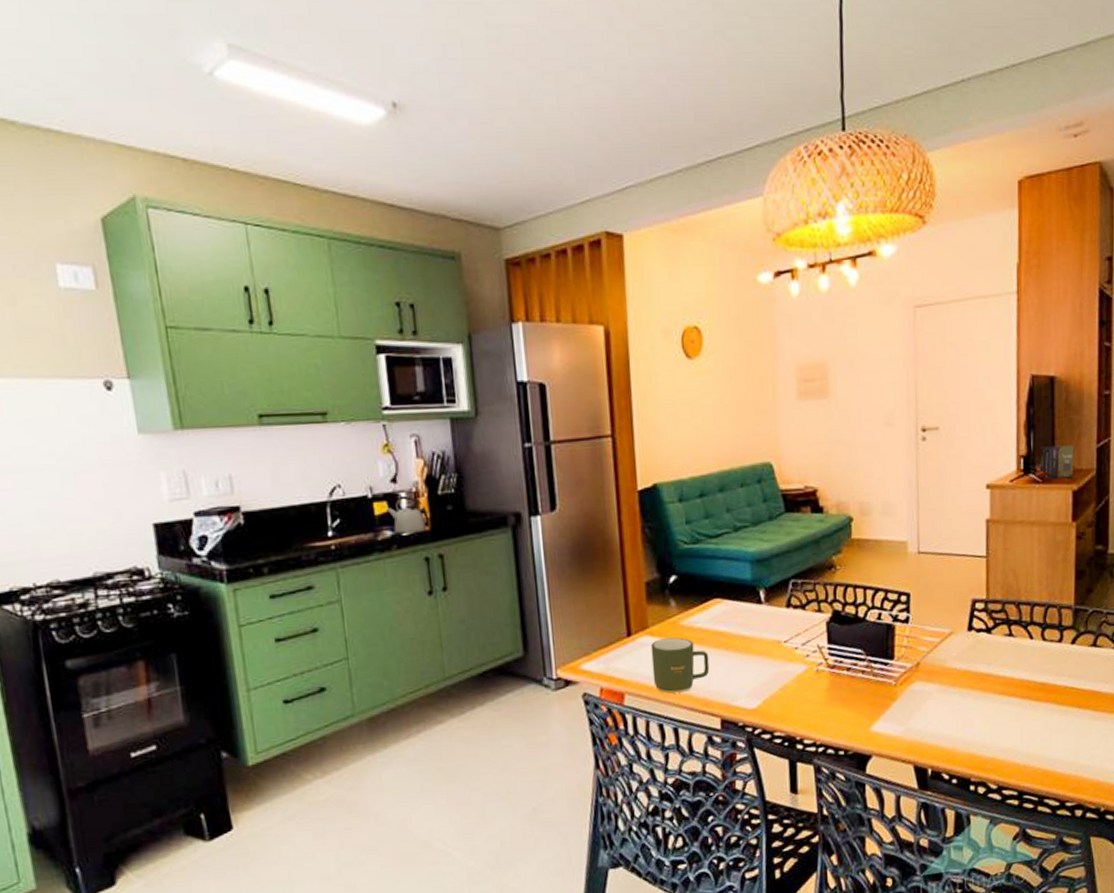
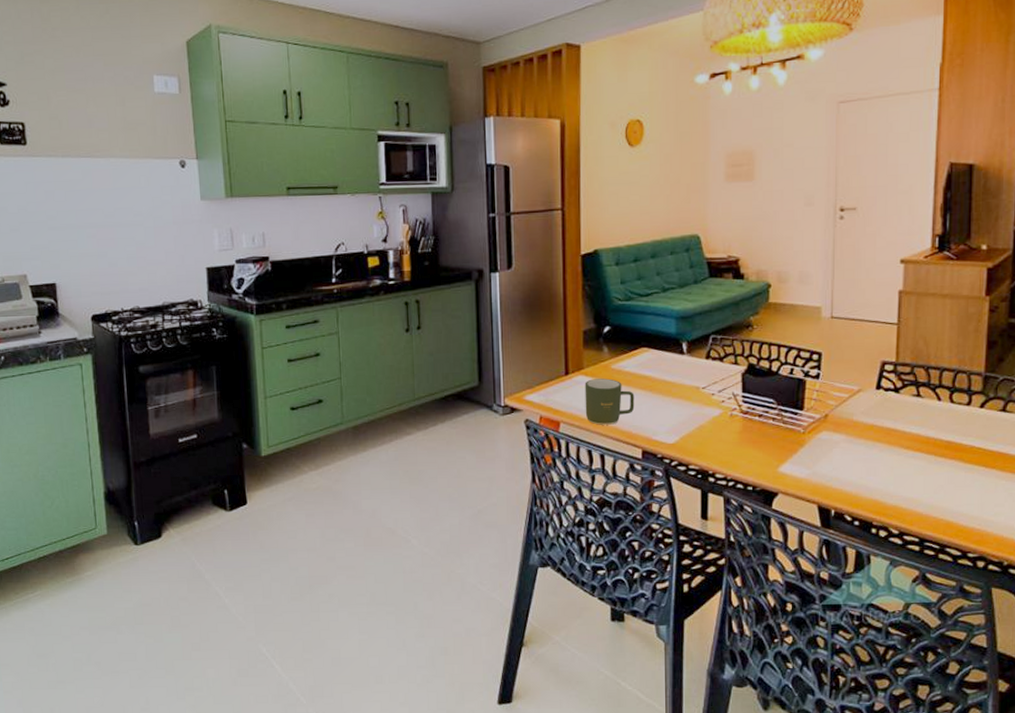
kettle: present [387,495,430,535] -> none [378,252,411,284]
books: present [1039,445,1074,482] -> none [954,226,990,259]

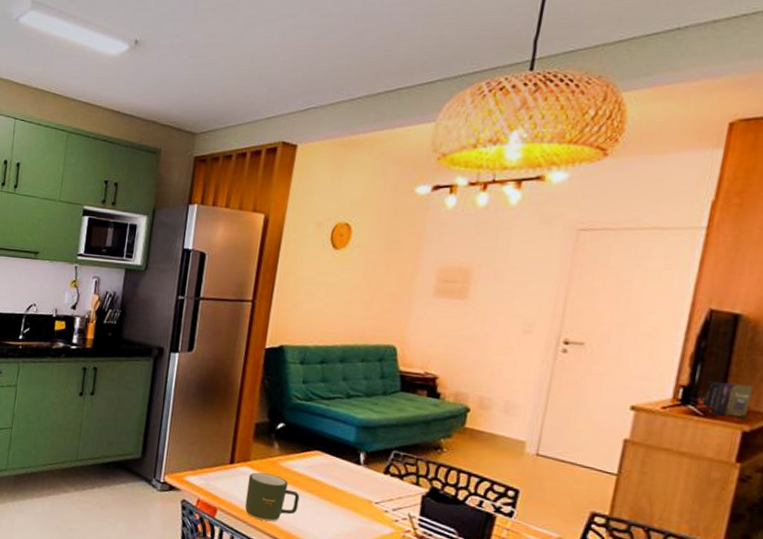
books: none [954,226,990,259] -> present [702,381,753,421]

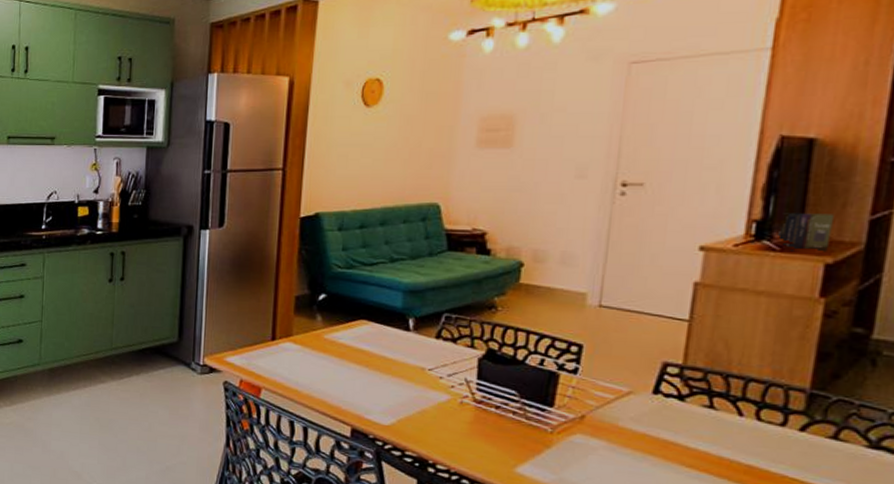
mug: present [244,472,300,522] -> none [290,347,348,397]

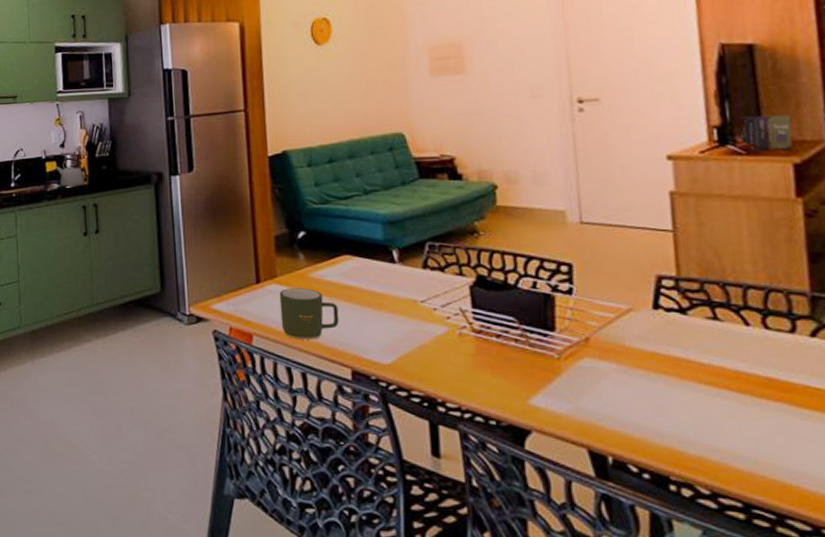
kettle: none [87,204,119,234] -> present [56,157,88,188]
mug: none [290,347,348,397] -> present [279,288,340,340]

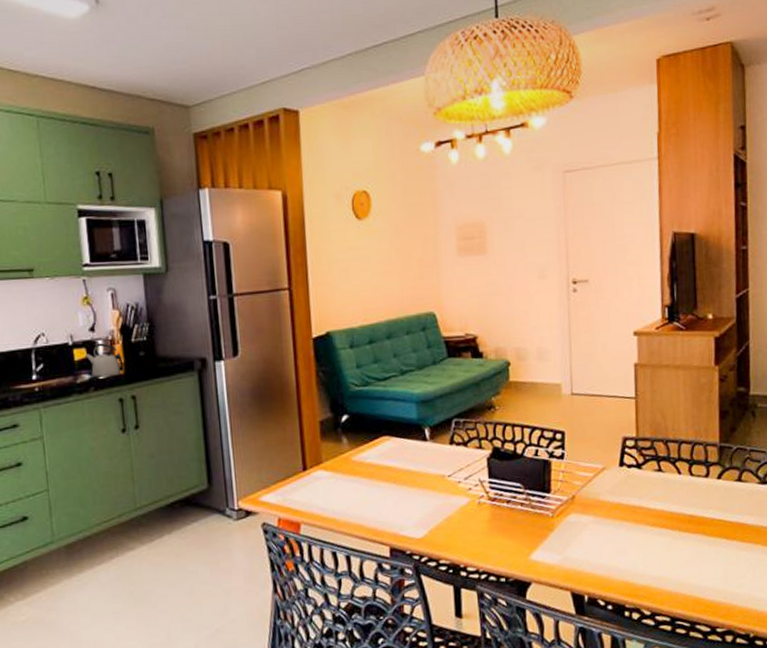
mug: present [279,288,340,340] -> none [324,472,379,524]
books: present [740,114,793,154] -> none [683,295,715,329]

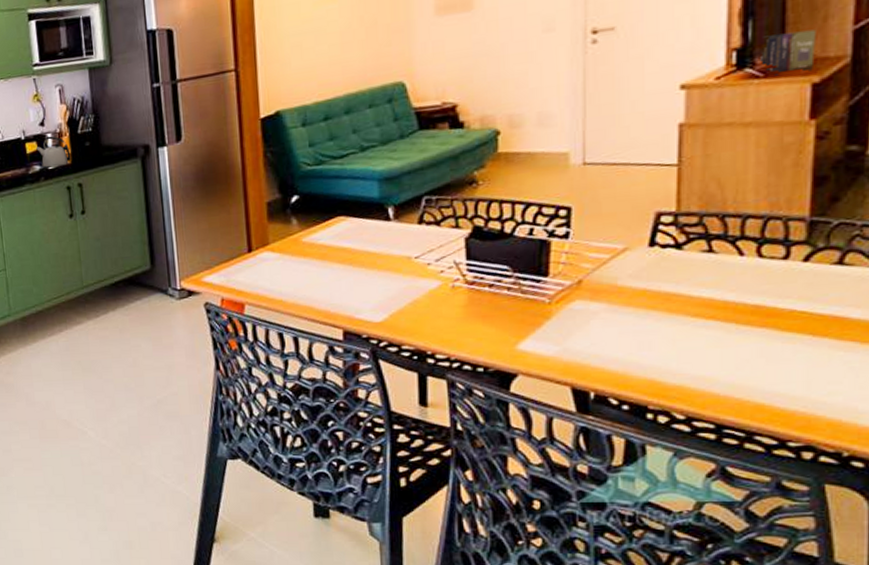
books: none [683,295,715,329] -> present [760,29,816,76]

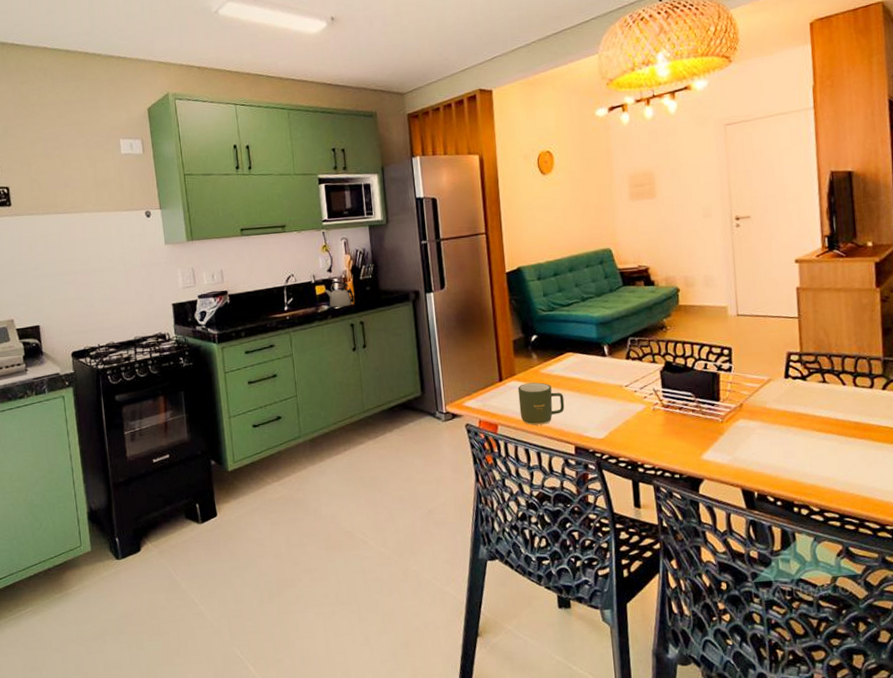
mug: none [271,253,332,305] -> present [517,382,565,425]
books: present [760,29,816,76] -> none [842,225,875,256]

